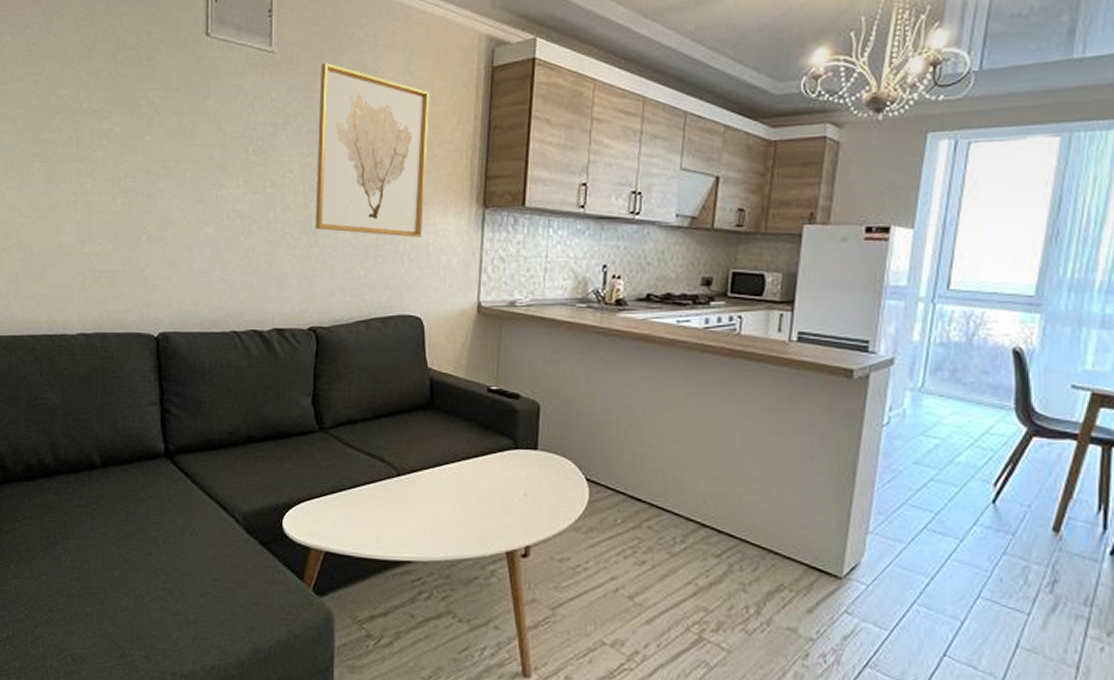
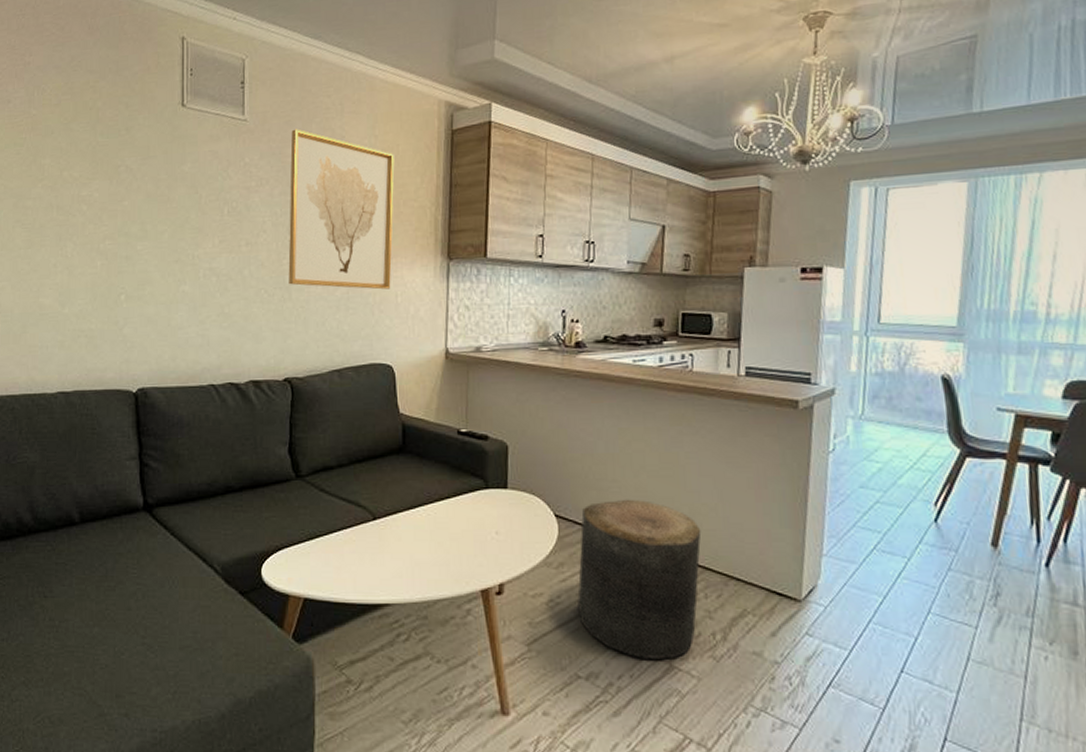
stool: none [606,465,740,631] -> present [577,499,702,659]

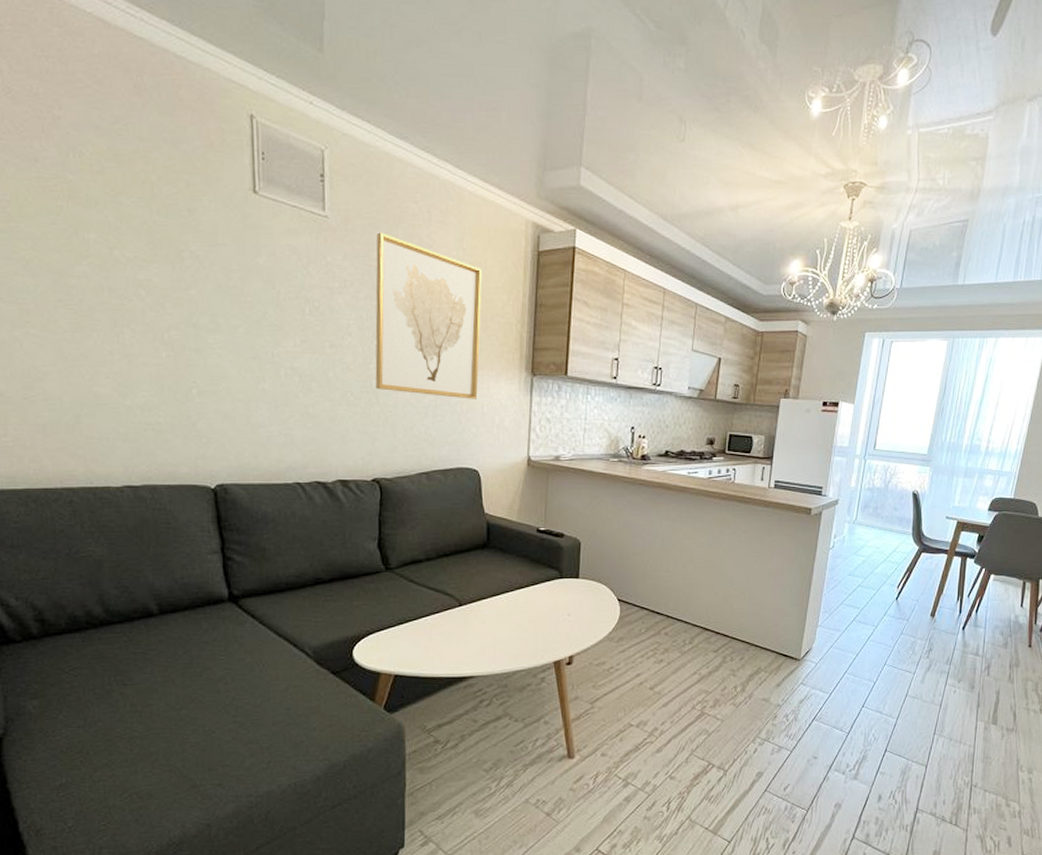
stool: present [577,499,702,659] -> none [633,585,732,709]

